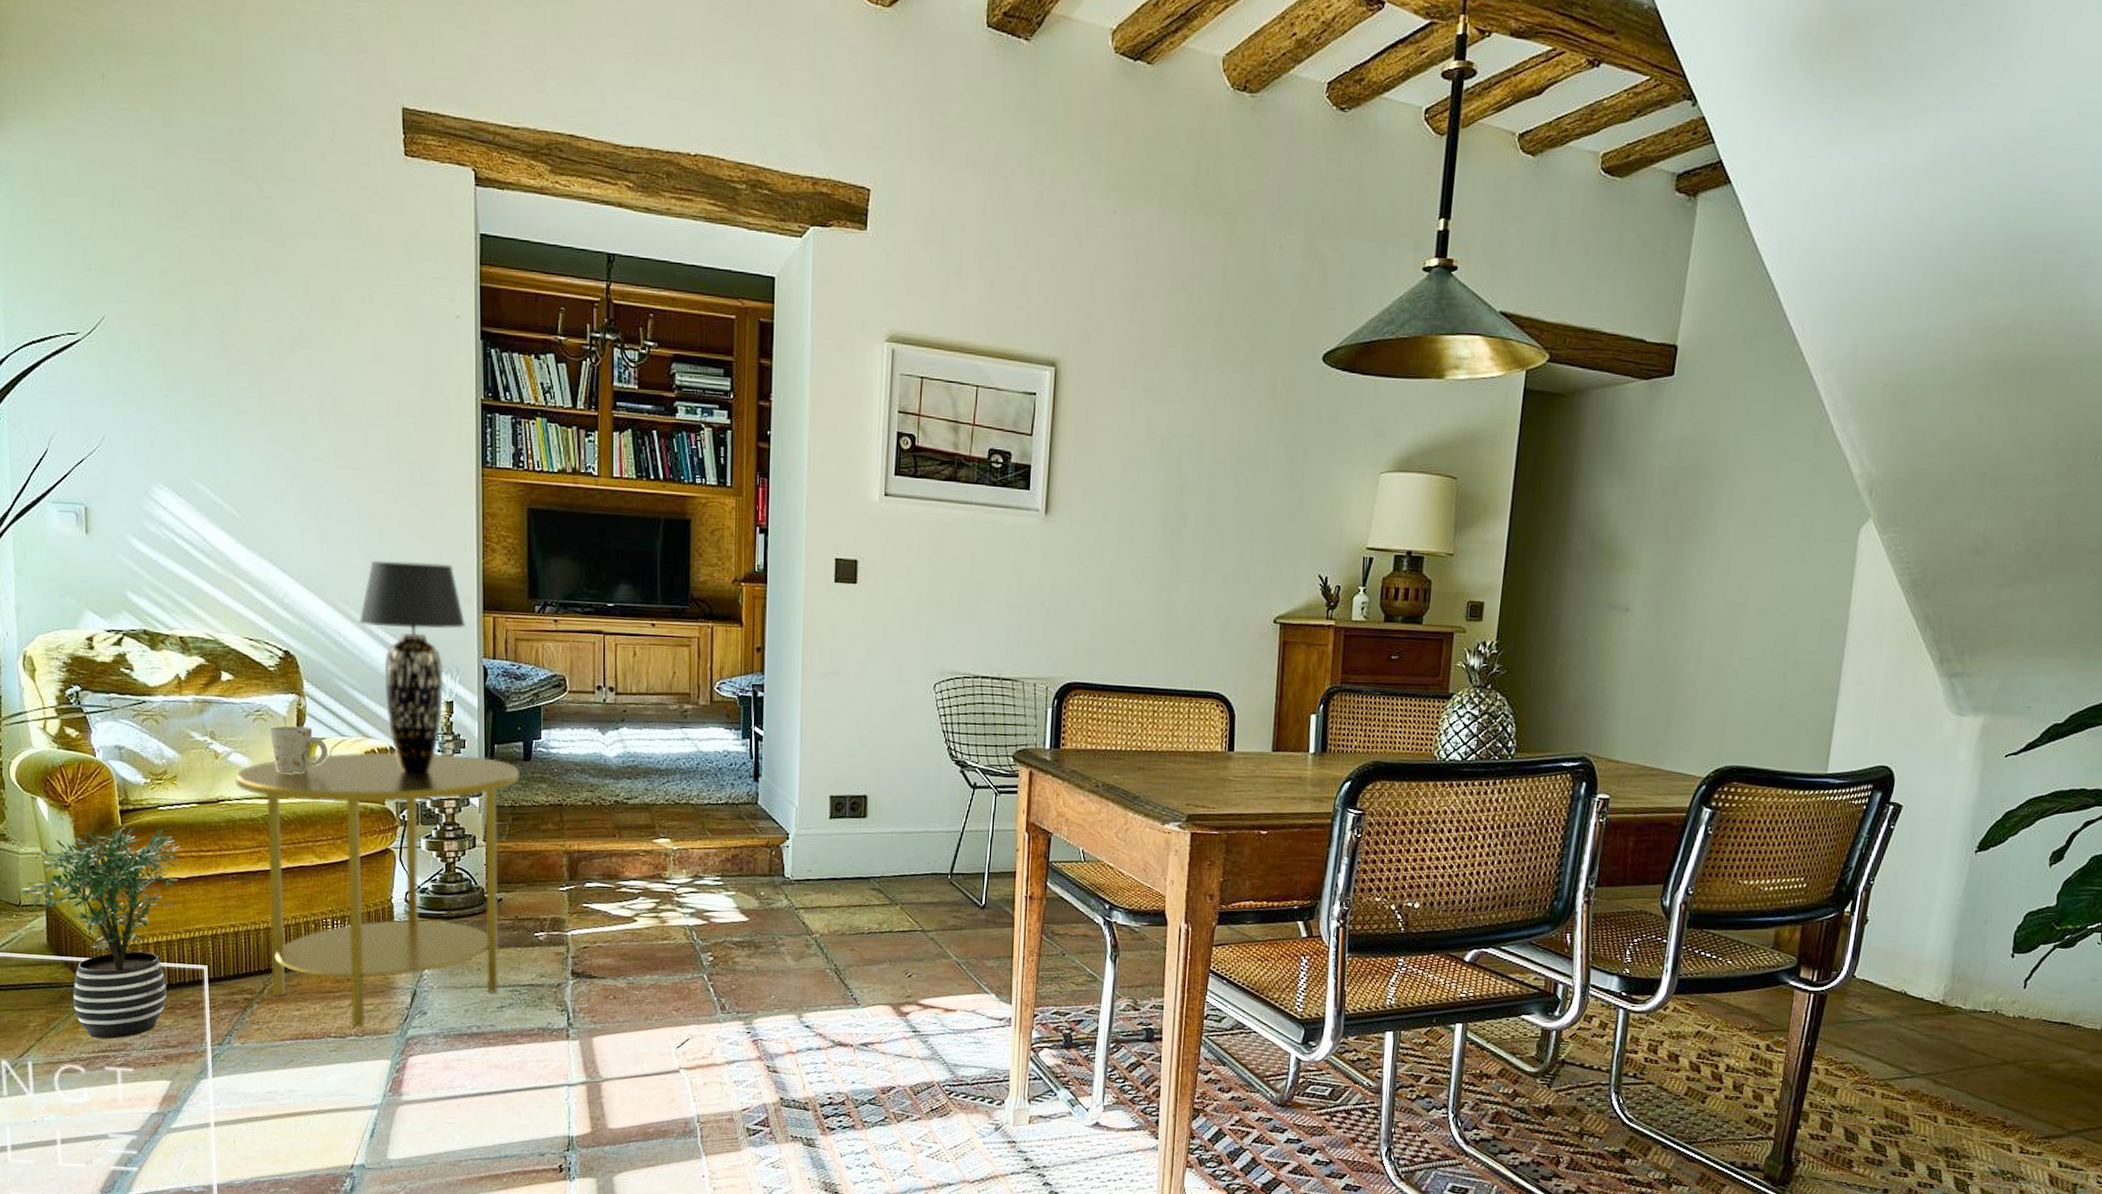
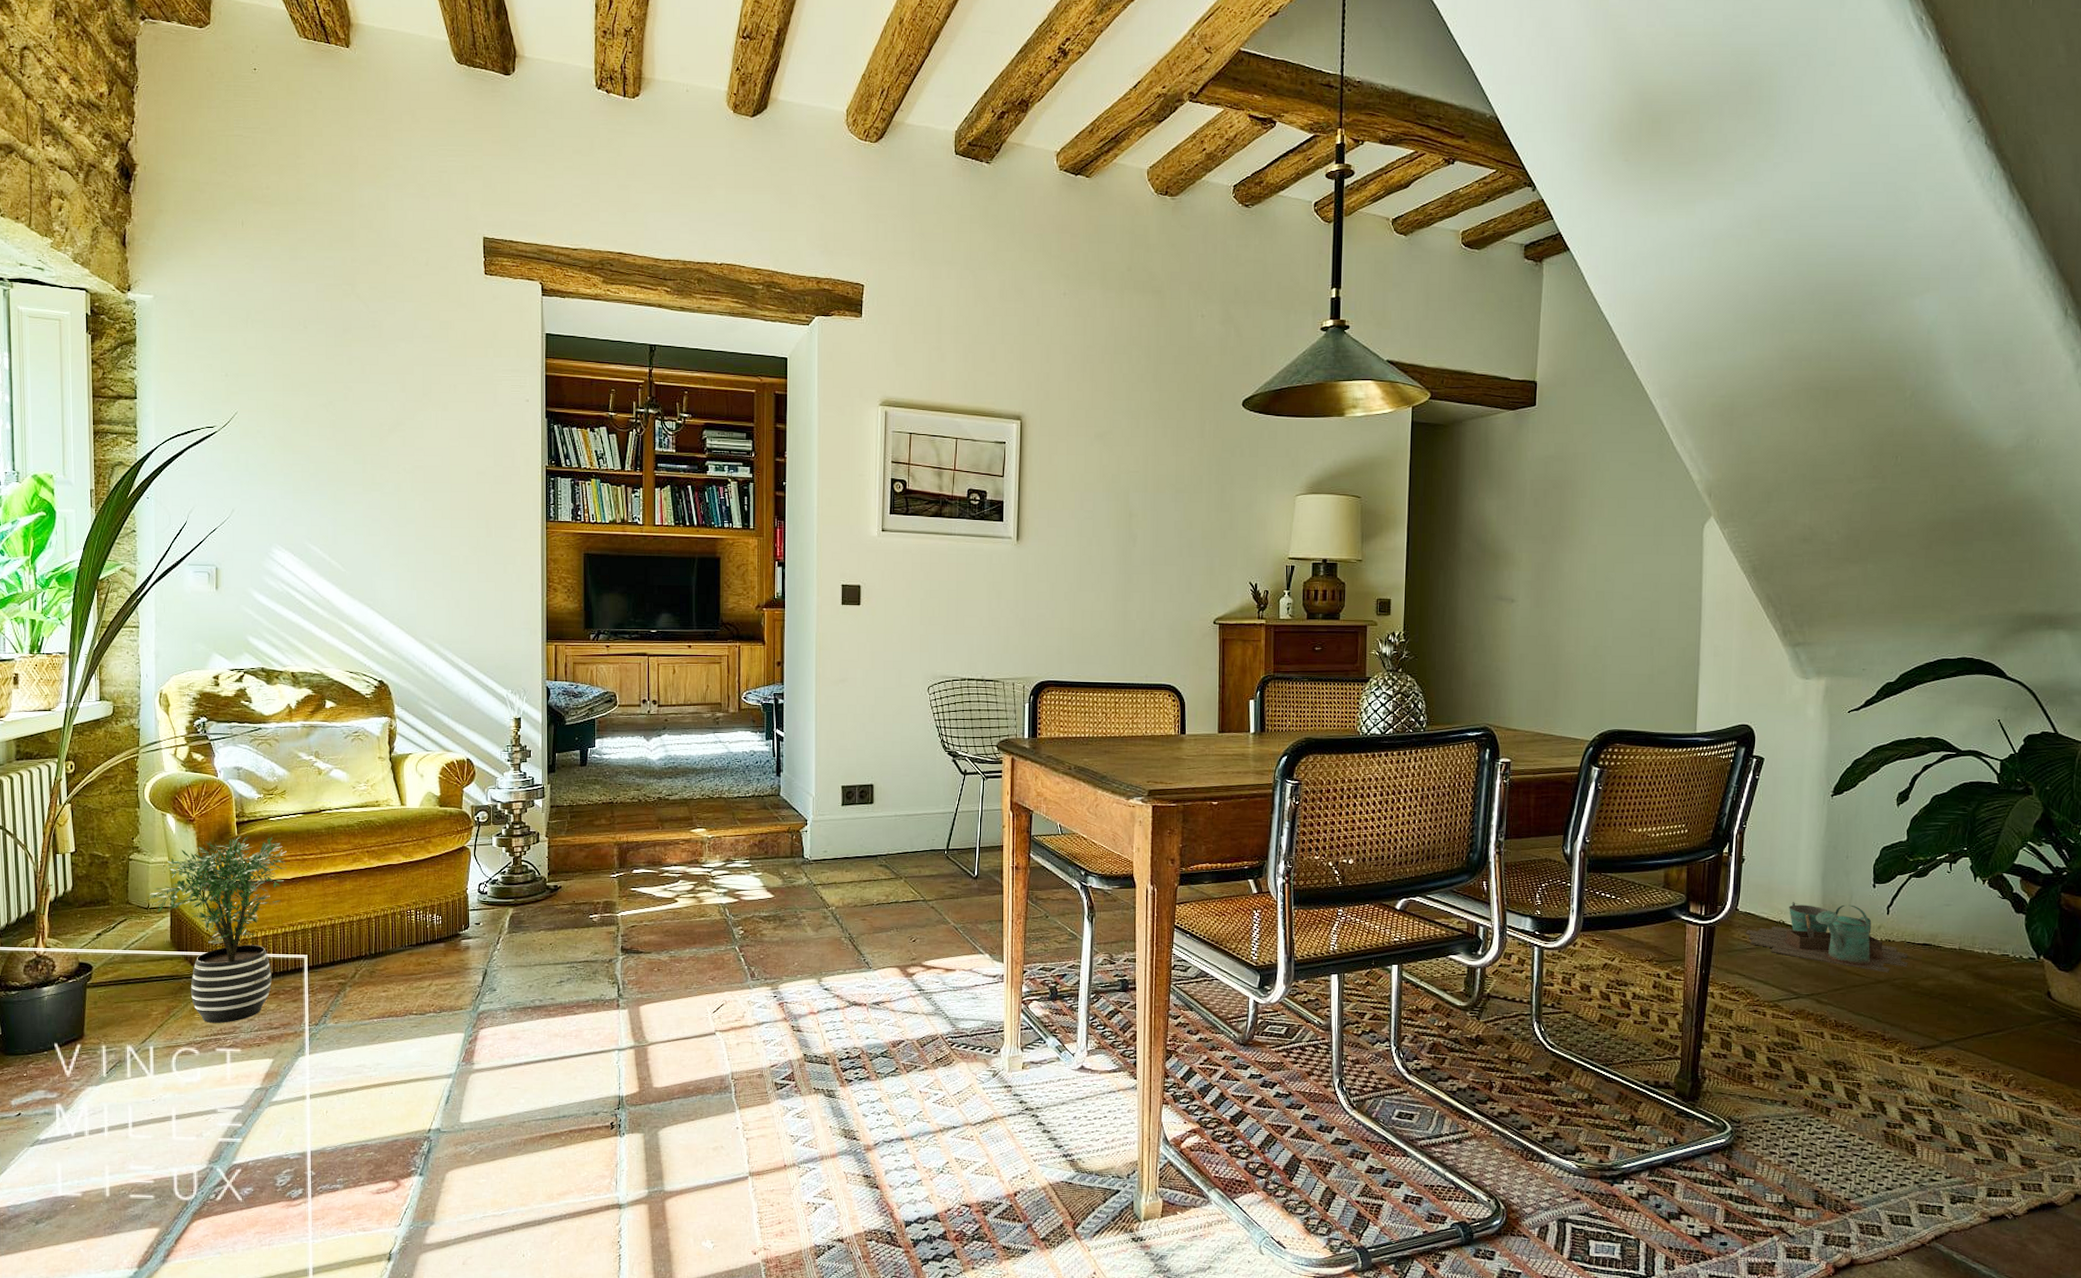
side table: present [235,751,520,1027] -> none [335,763,577,1004]
mug: present [270,725,328,773] -> none [366,744,415,785]
table lamp: present [358,560,465,774] -> none [442,602,531,781]
watering can: none [1860,969,2042,1053] -> present [1745,901,1908,973]

